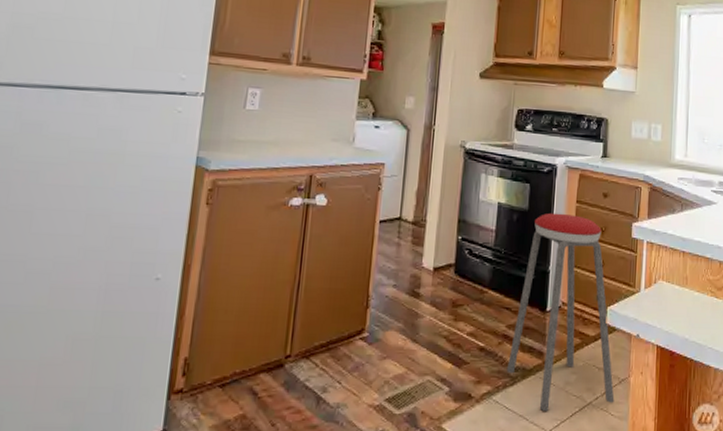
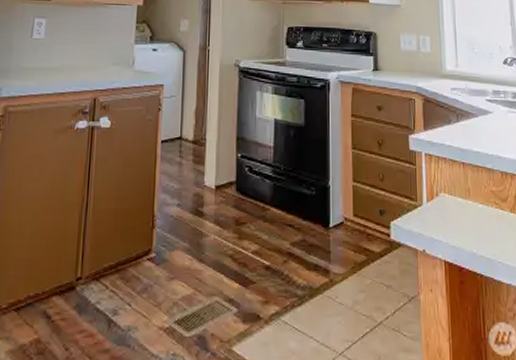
music stool: present [506,212,615,411] -> none [293,127,406,332]

